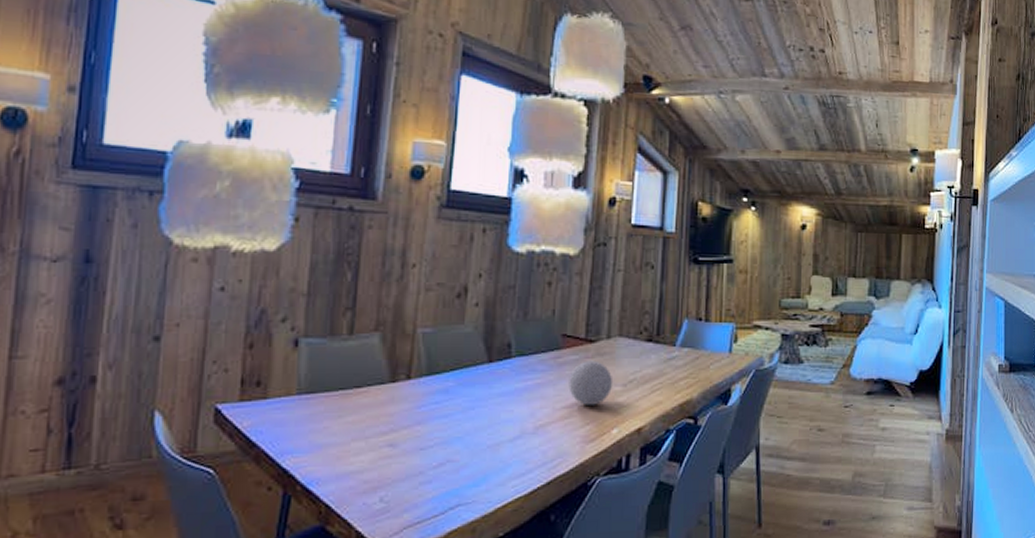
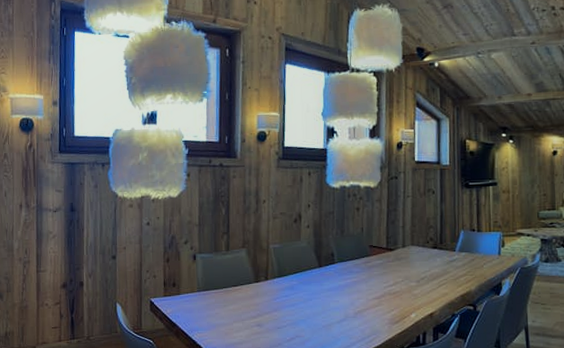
decorative ball: present [568,360,612,405] -> none [376,264,409,297]

